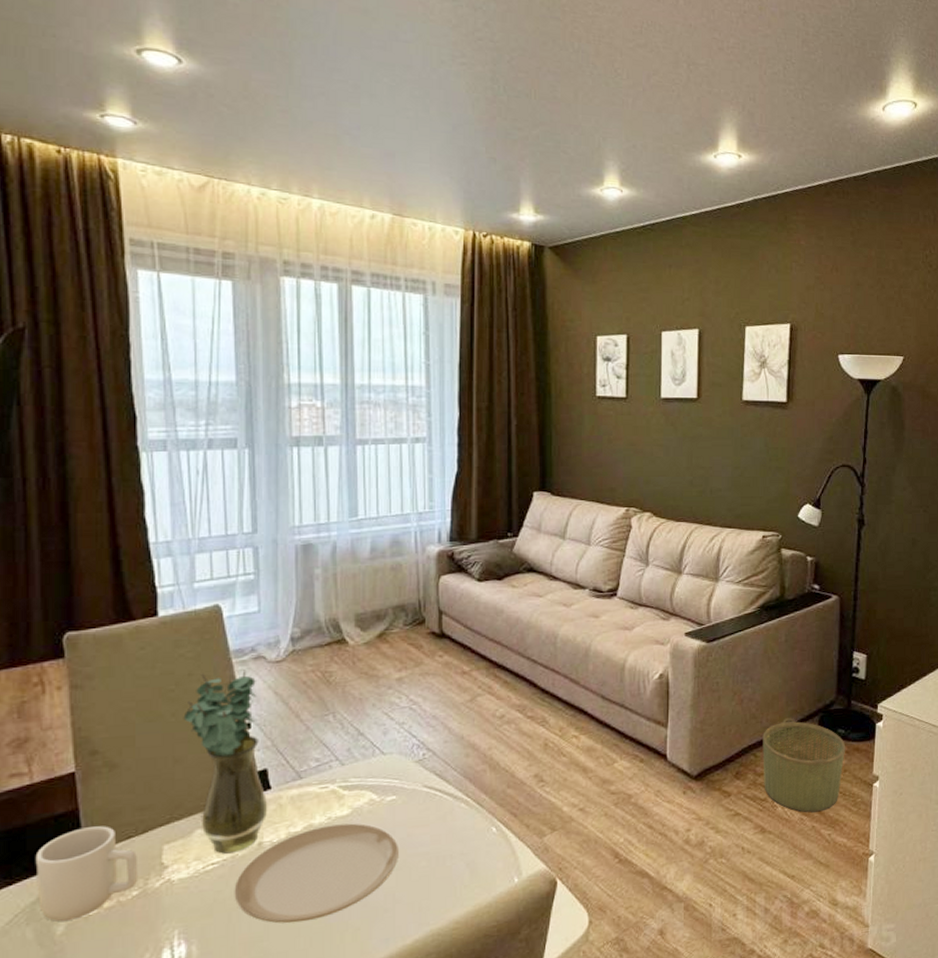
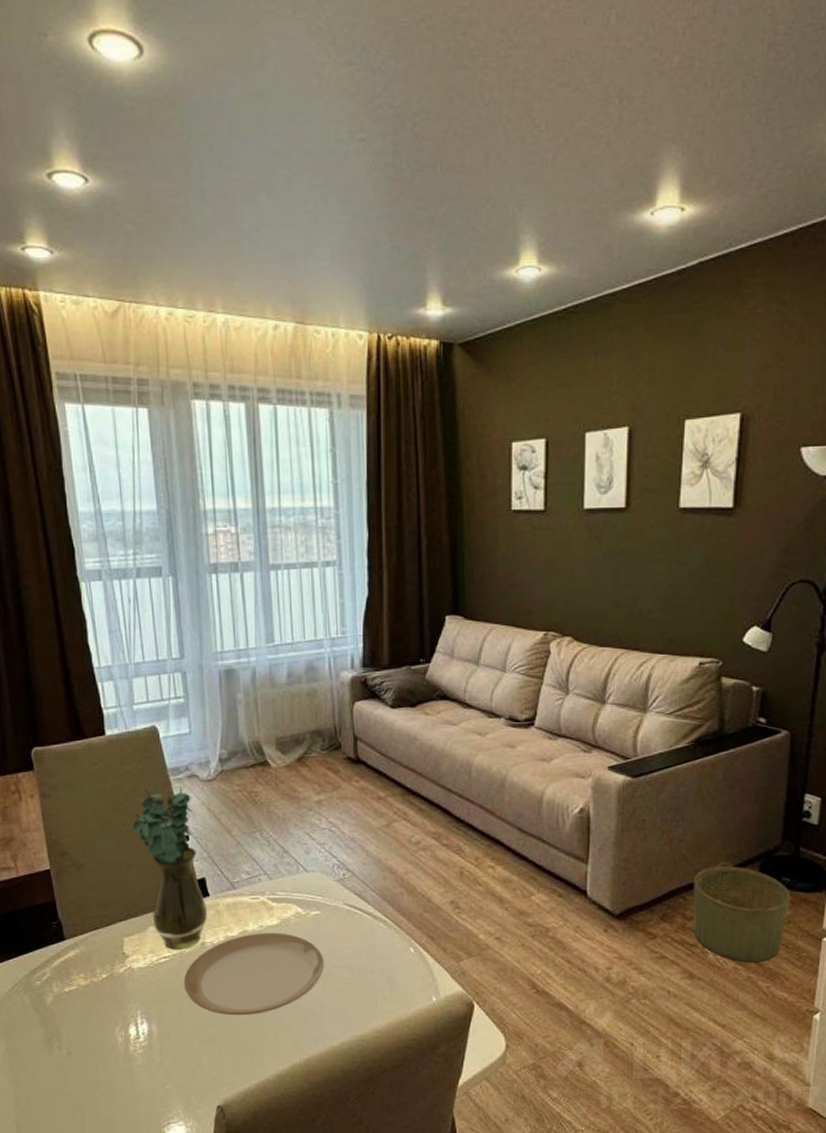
mug: present [35,826,139,922] -> none [25,917,106,993]

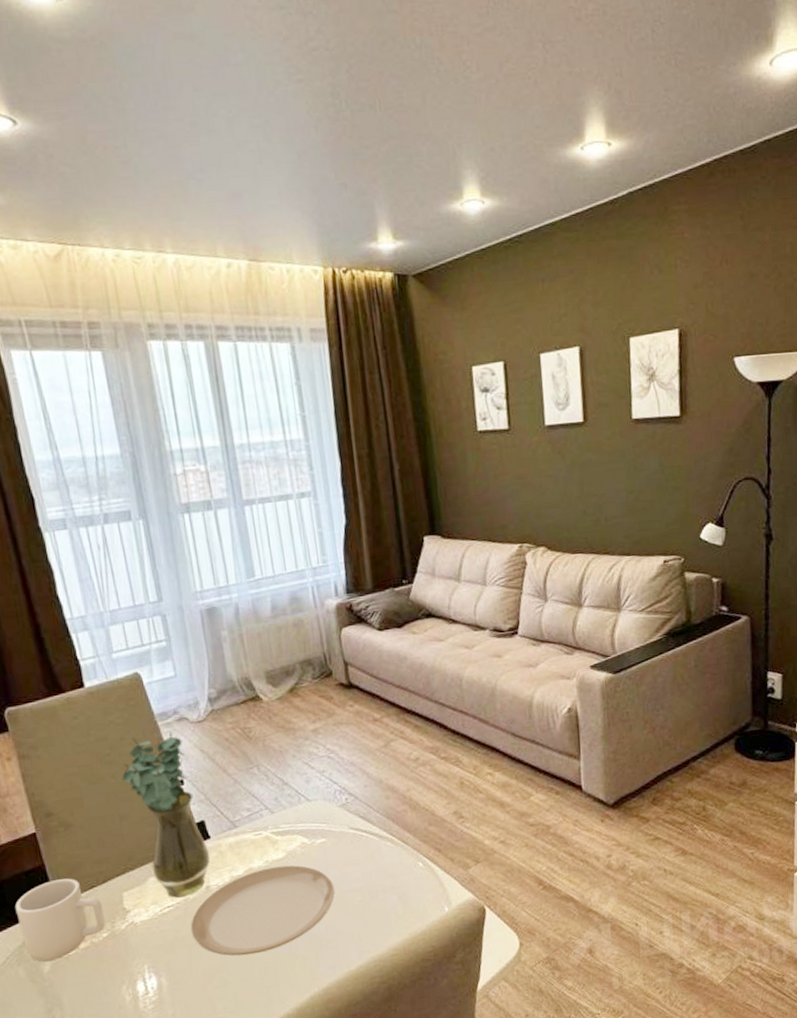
mug: none [25,917,106,993] -> present [14,878,106,962]
basket: present [693,862,791,963] -> none [677,743,765,833]

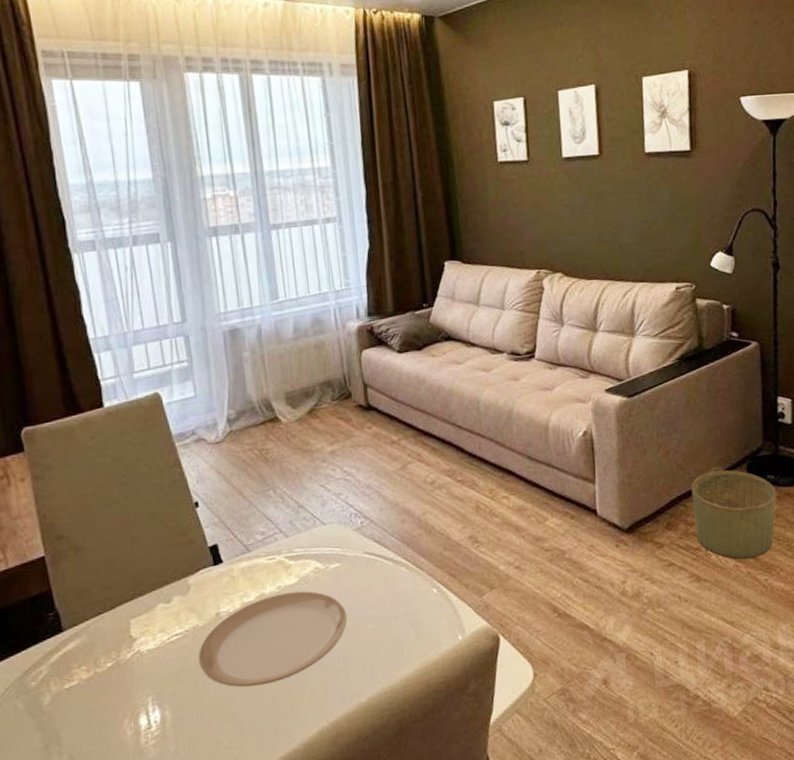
mug: present [14,878,106,962] -> none [17,604,111,694]
vase: present [122,731,210,898] -> none [136,452,222,625]
basket: none [677,743,765,833] -> present [691,467,777,559]

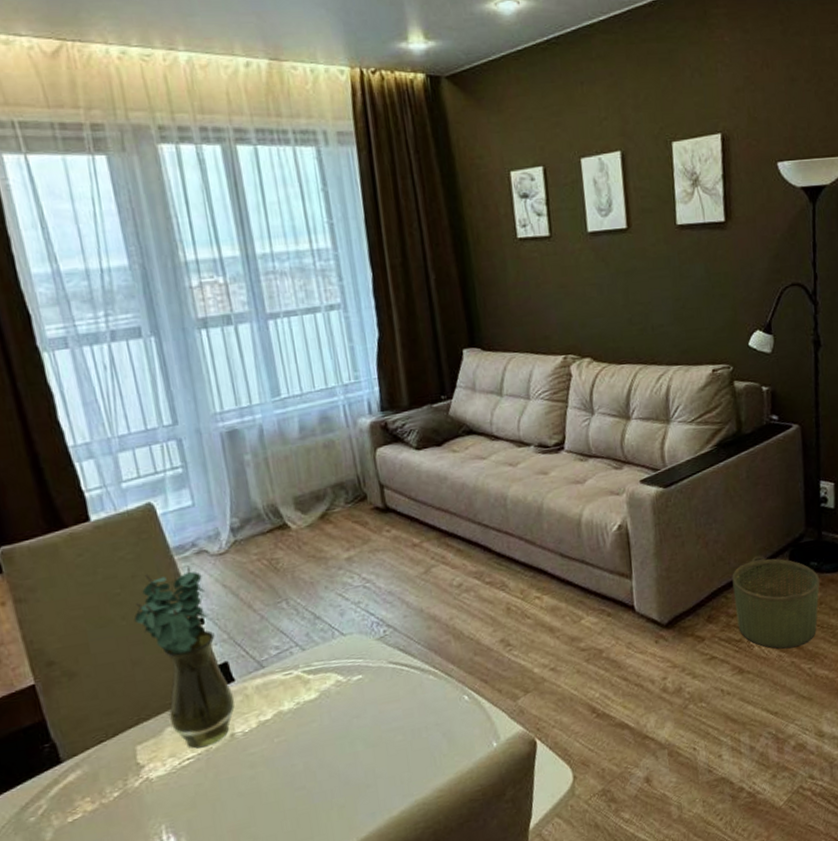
vase: none [136,452,222,625] -> present [133,565,235,749]
plate: present [198,591,347,687] -> none [213,705,374,809]

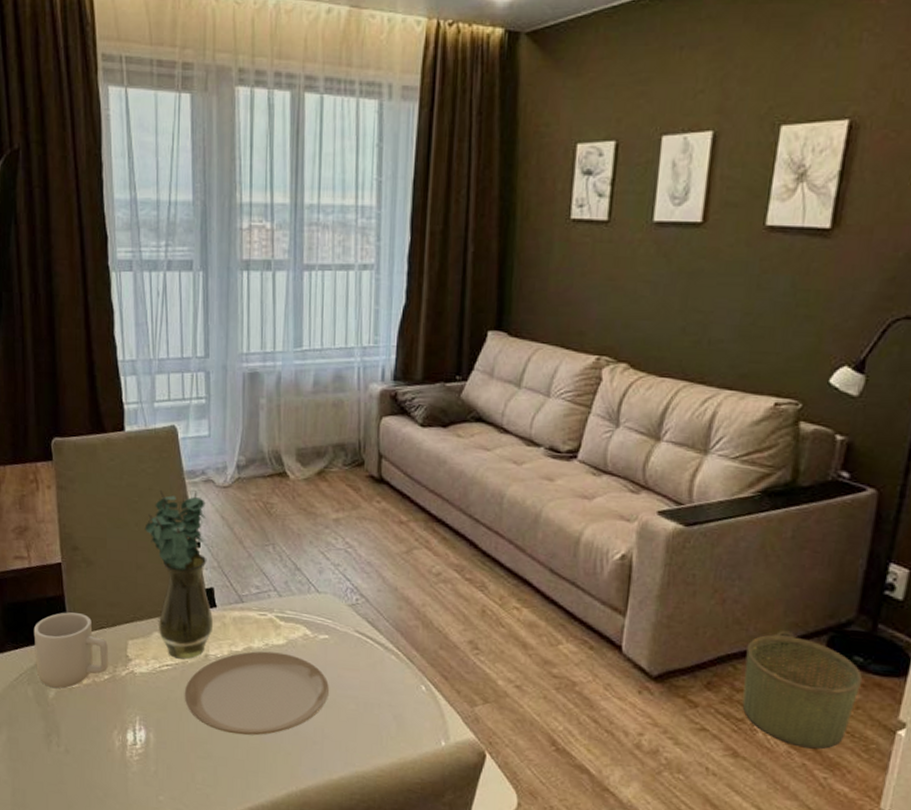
mug: none [10,733,117,829] -> present [33,612,109,689]
plate: none [213,705,374,809] -> present [184,651,329,736]

